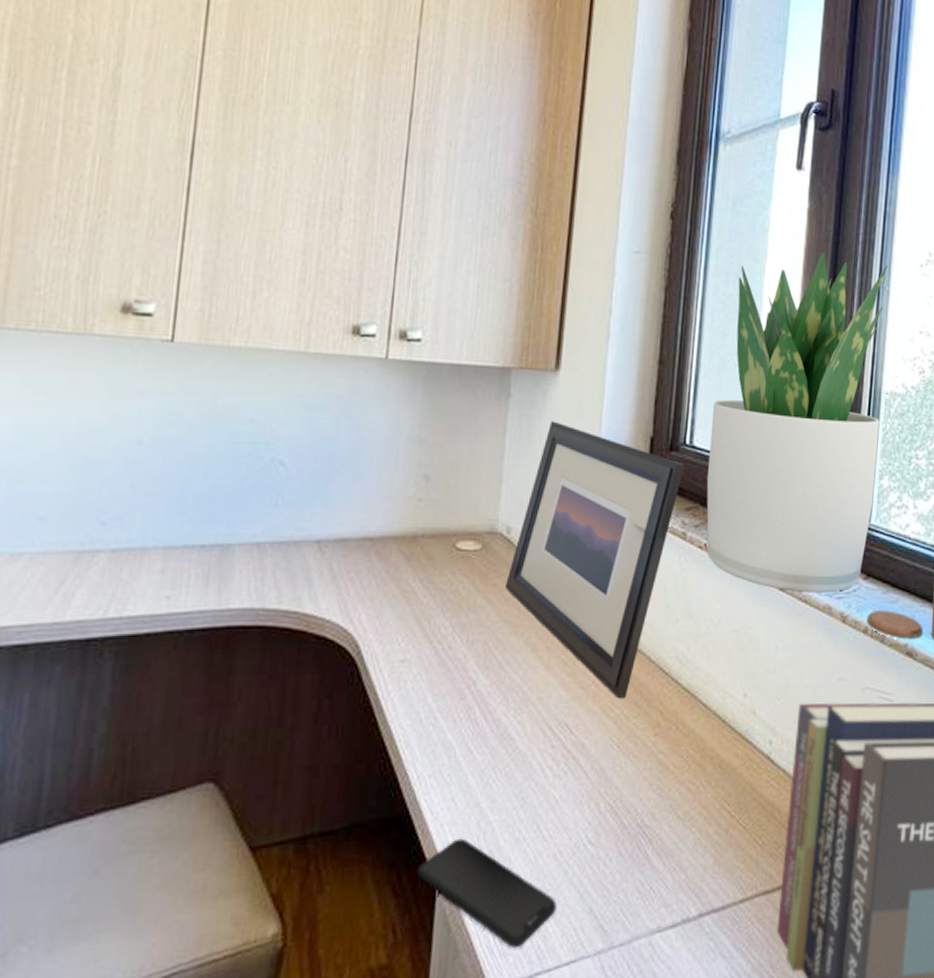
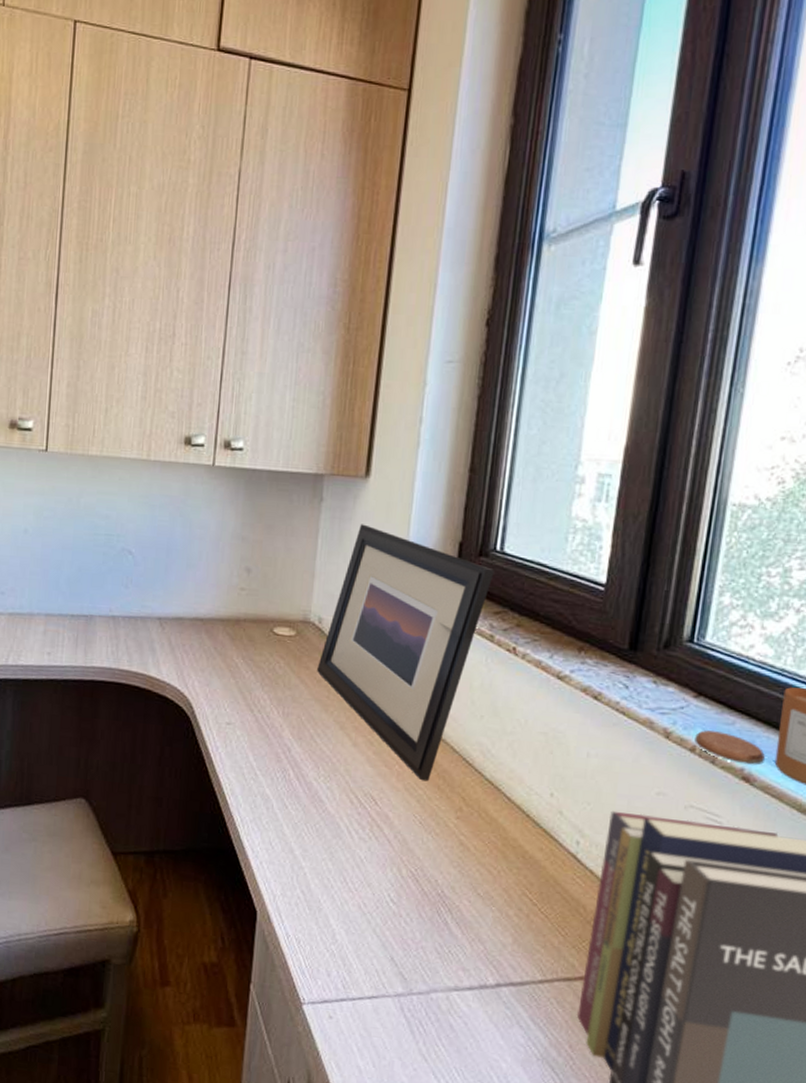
smartphone: present [417,838,557,948] -> none [241,875,361,974]
planter: present [706,252,888,593] -> none [515,353,744,708]

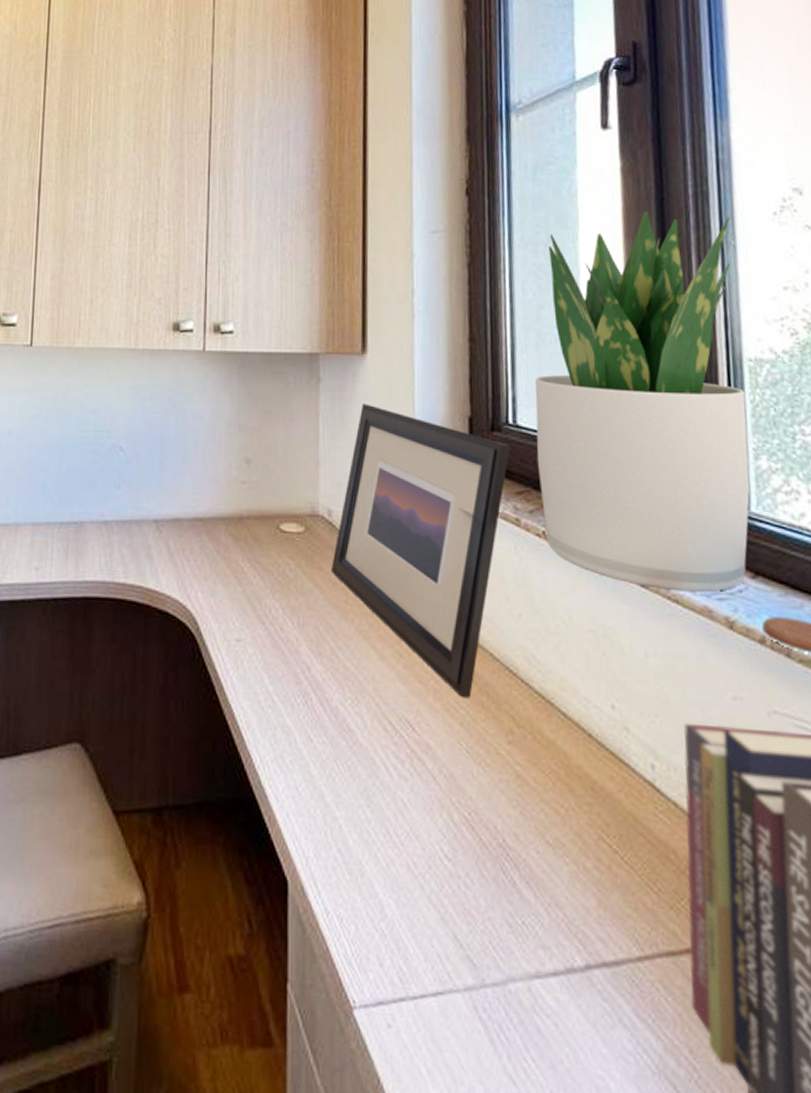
planter: none [515,353,744,708] -> present [535,211,751,593]

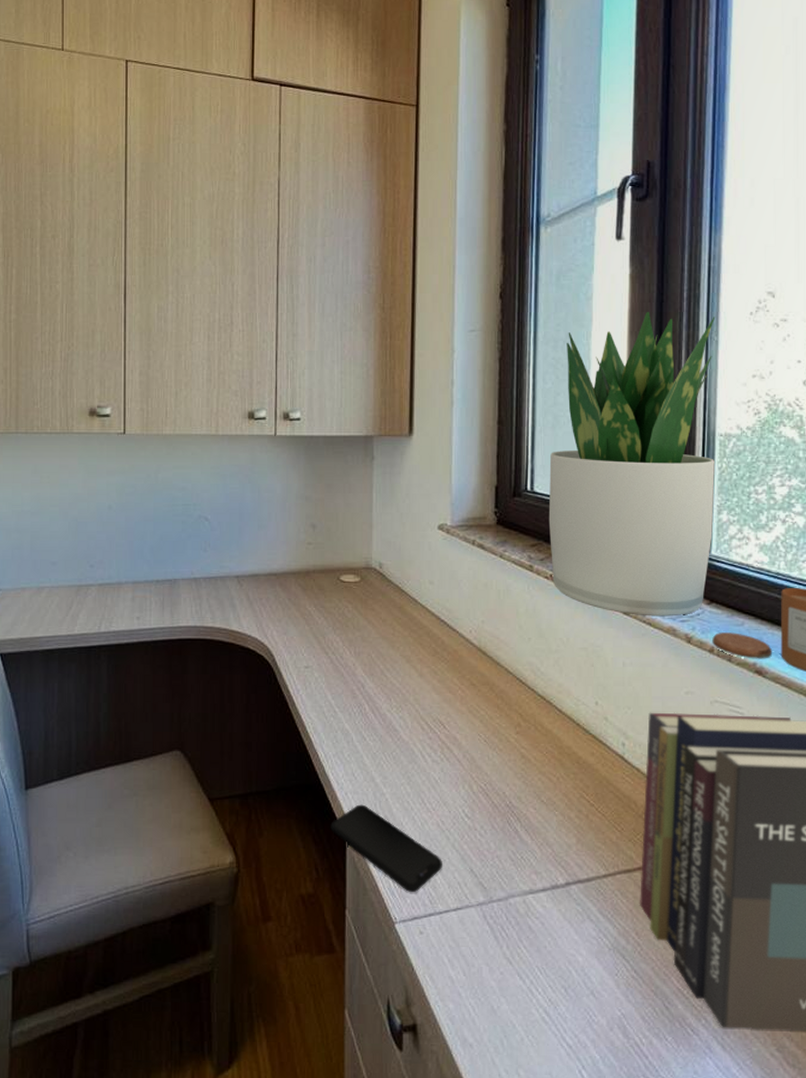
smartphone: none [267,831,416,964] -> present [330,804,442,892]
picture frame: present [331,403,510,697] -> none [382,477,528,701]

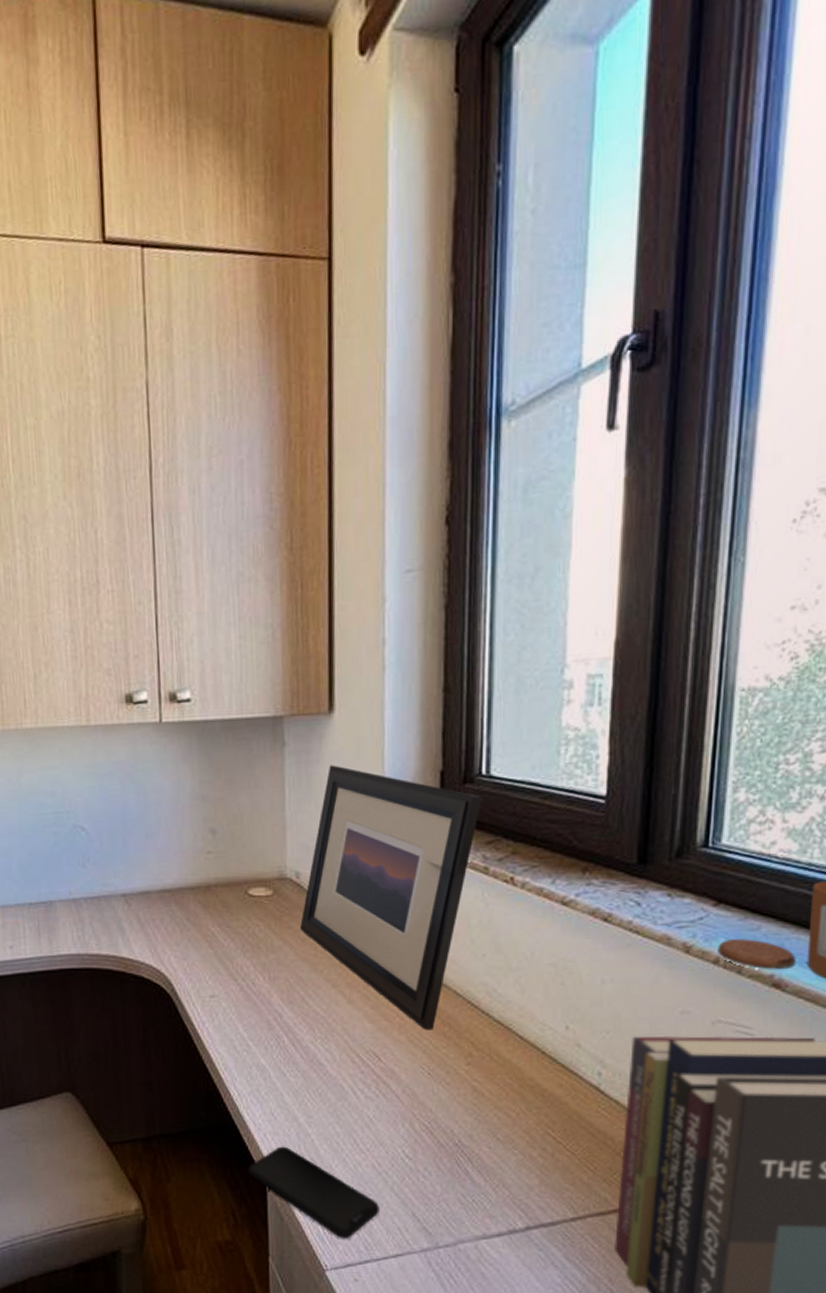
picture frame: none [382,477,528,701] -> present [300,765,482,1029]
planter: present [548,312,716,617] -> none [509,529,743,923]

